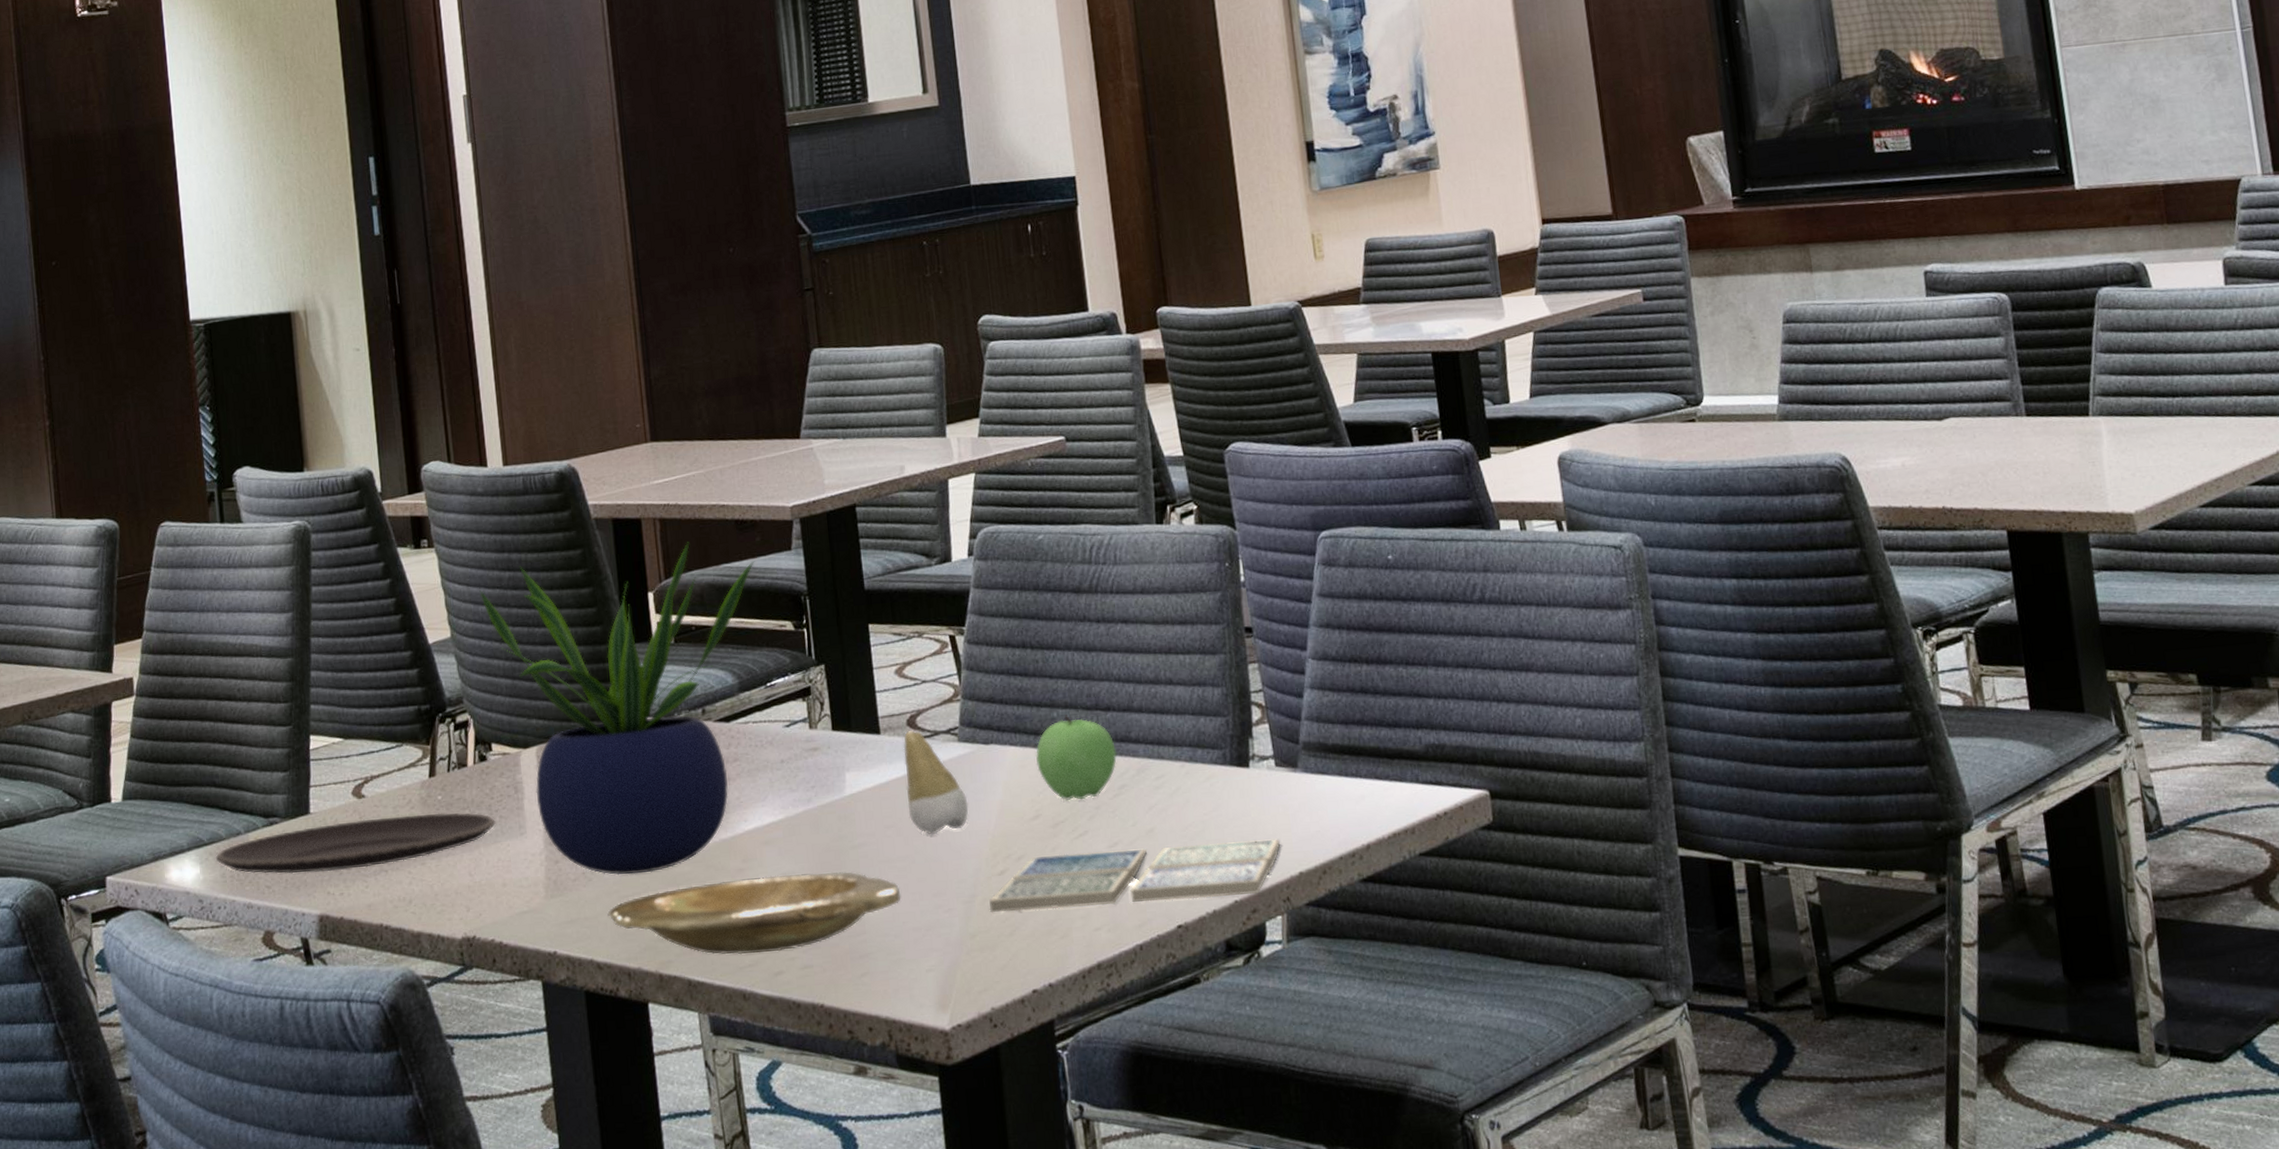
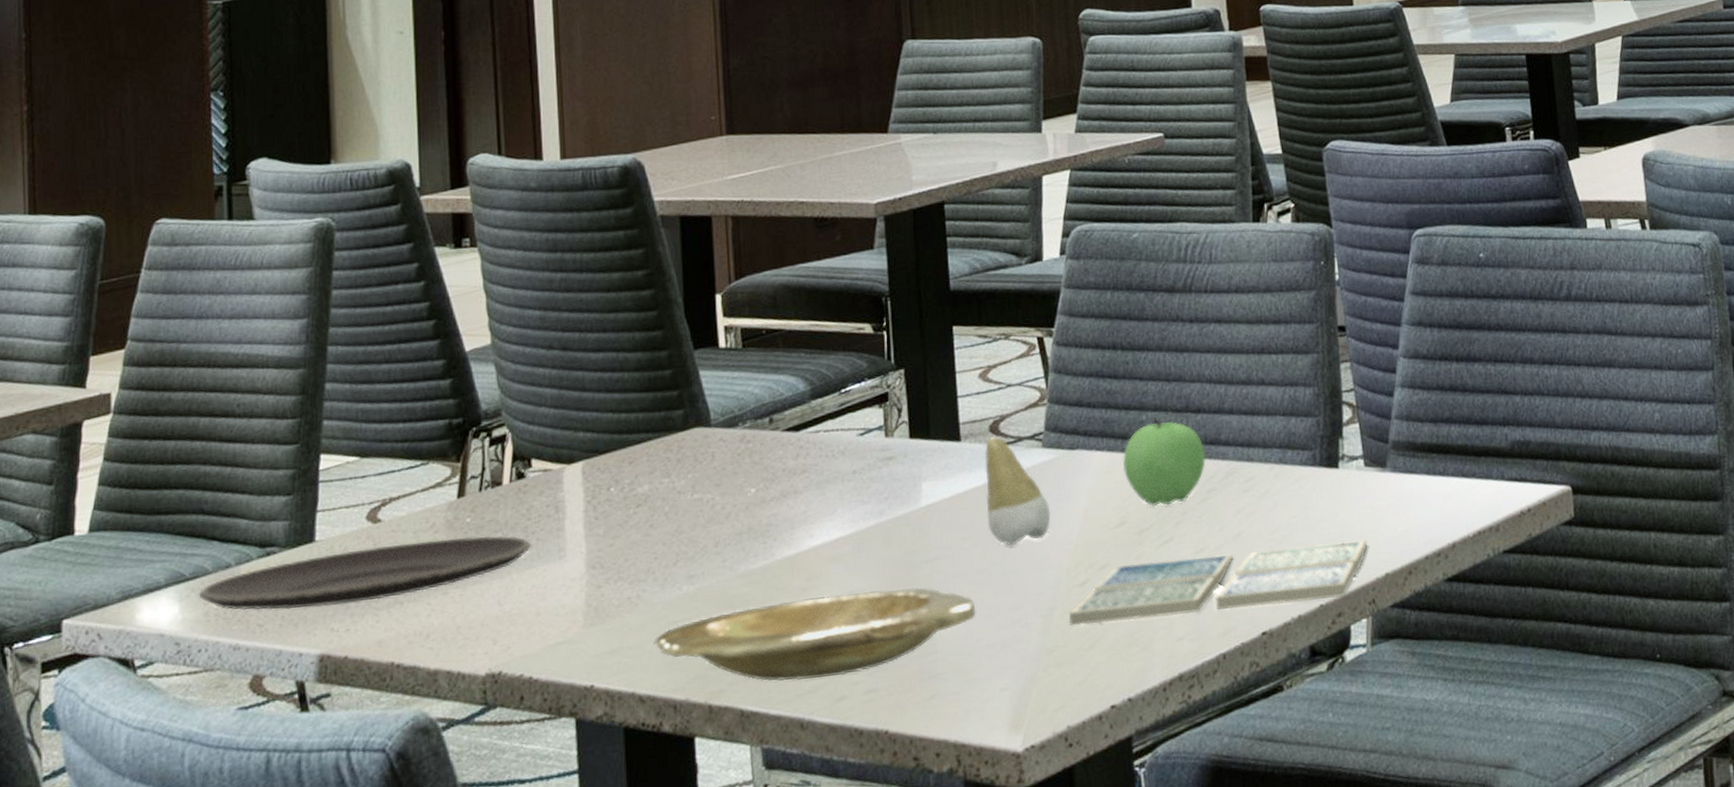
potted plant: present [479,542,755,875] -> none [526,240,834,600]

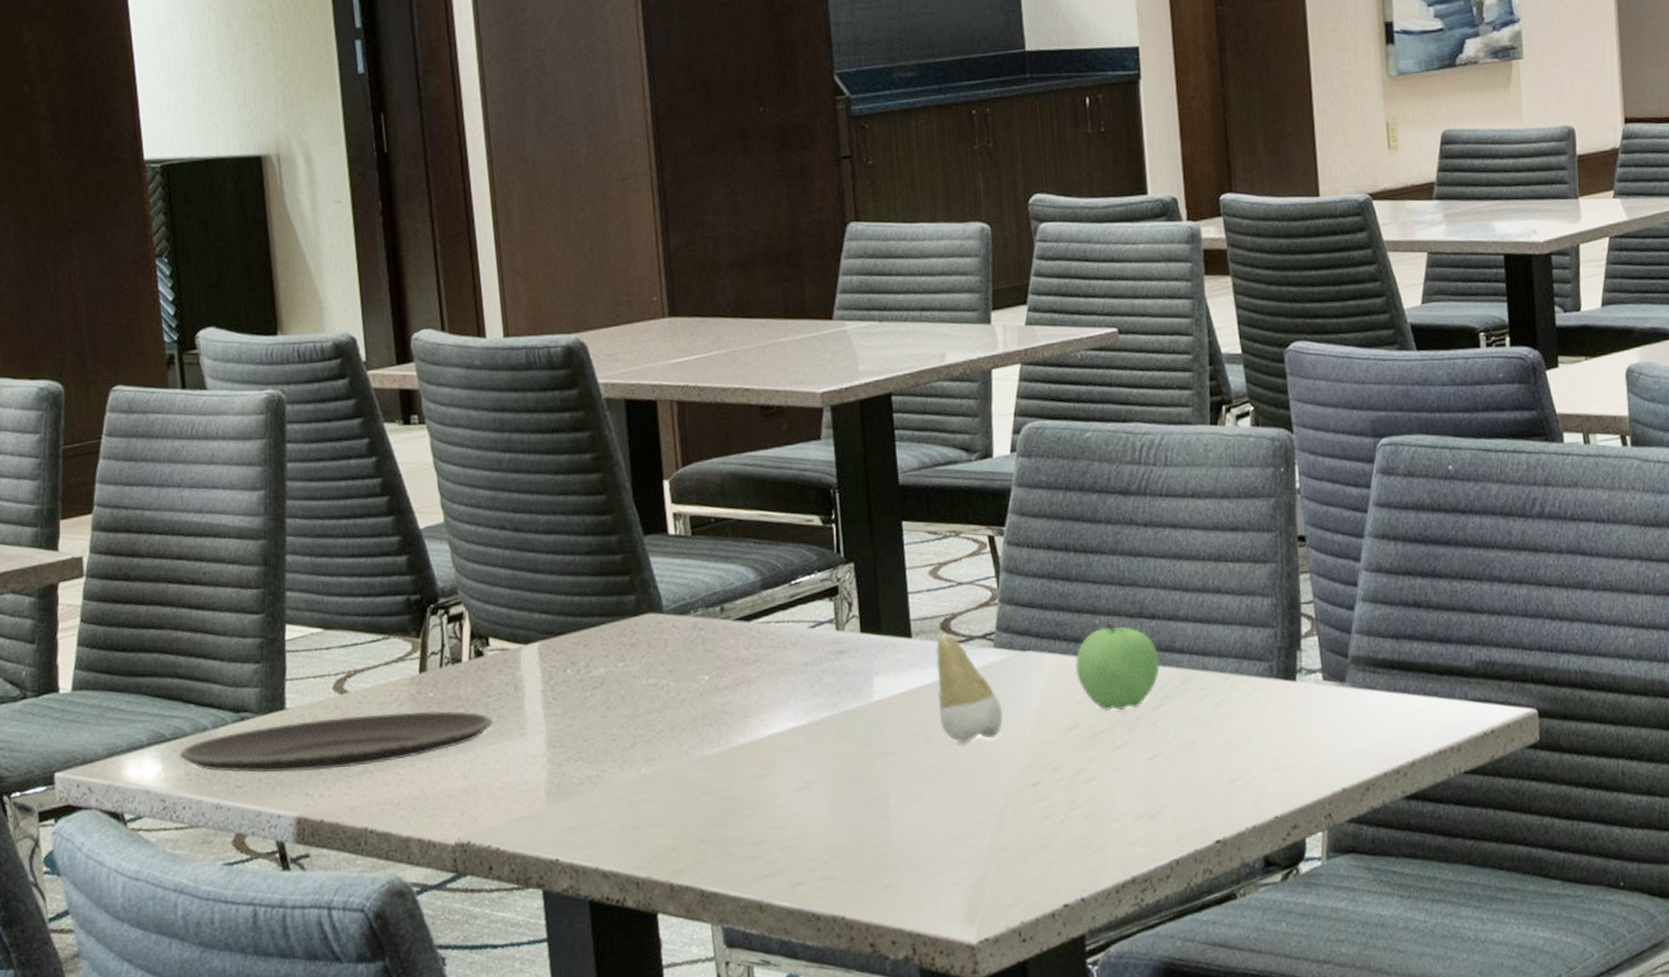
plate: present [654,587,976,682] -> none [614,780,930,865]
drink coaster: present [1068,540,1368,626] -> none [1021,754,1325,825]

